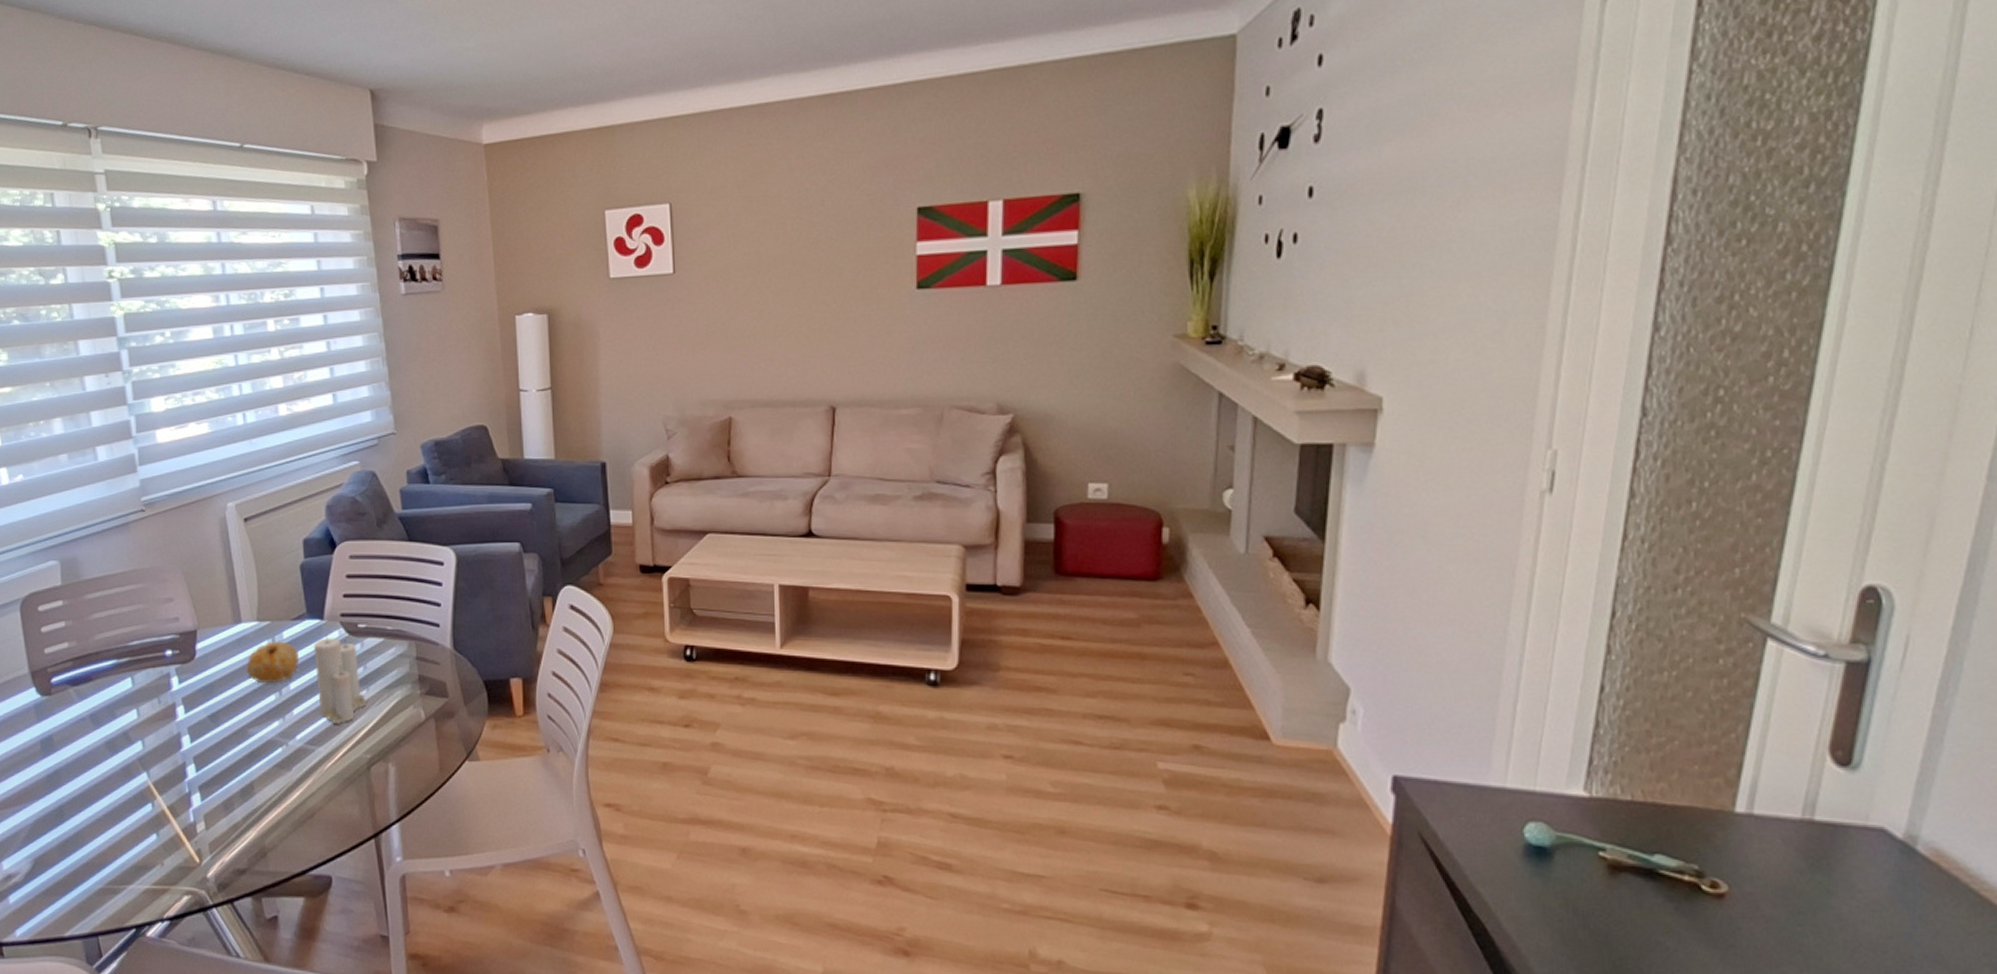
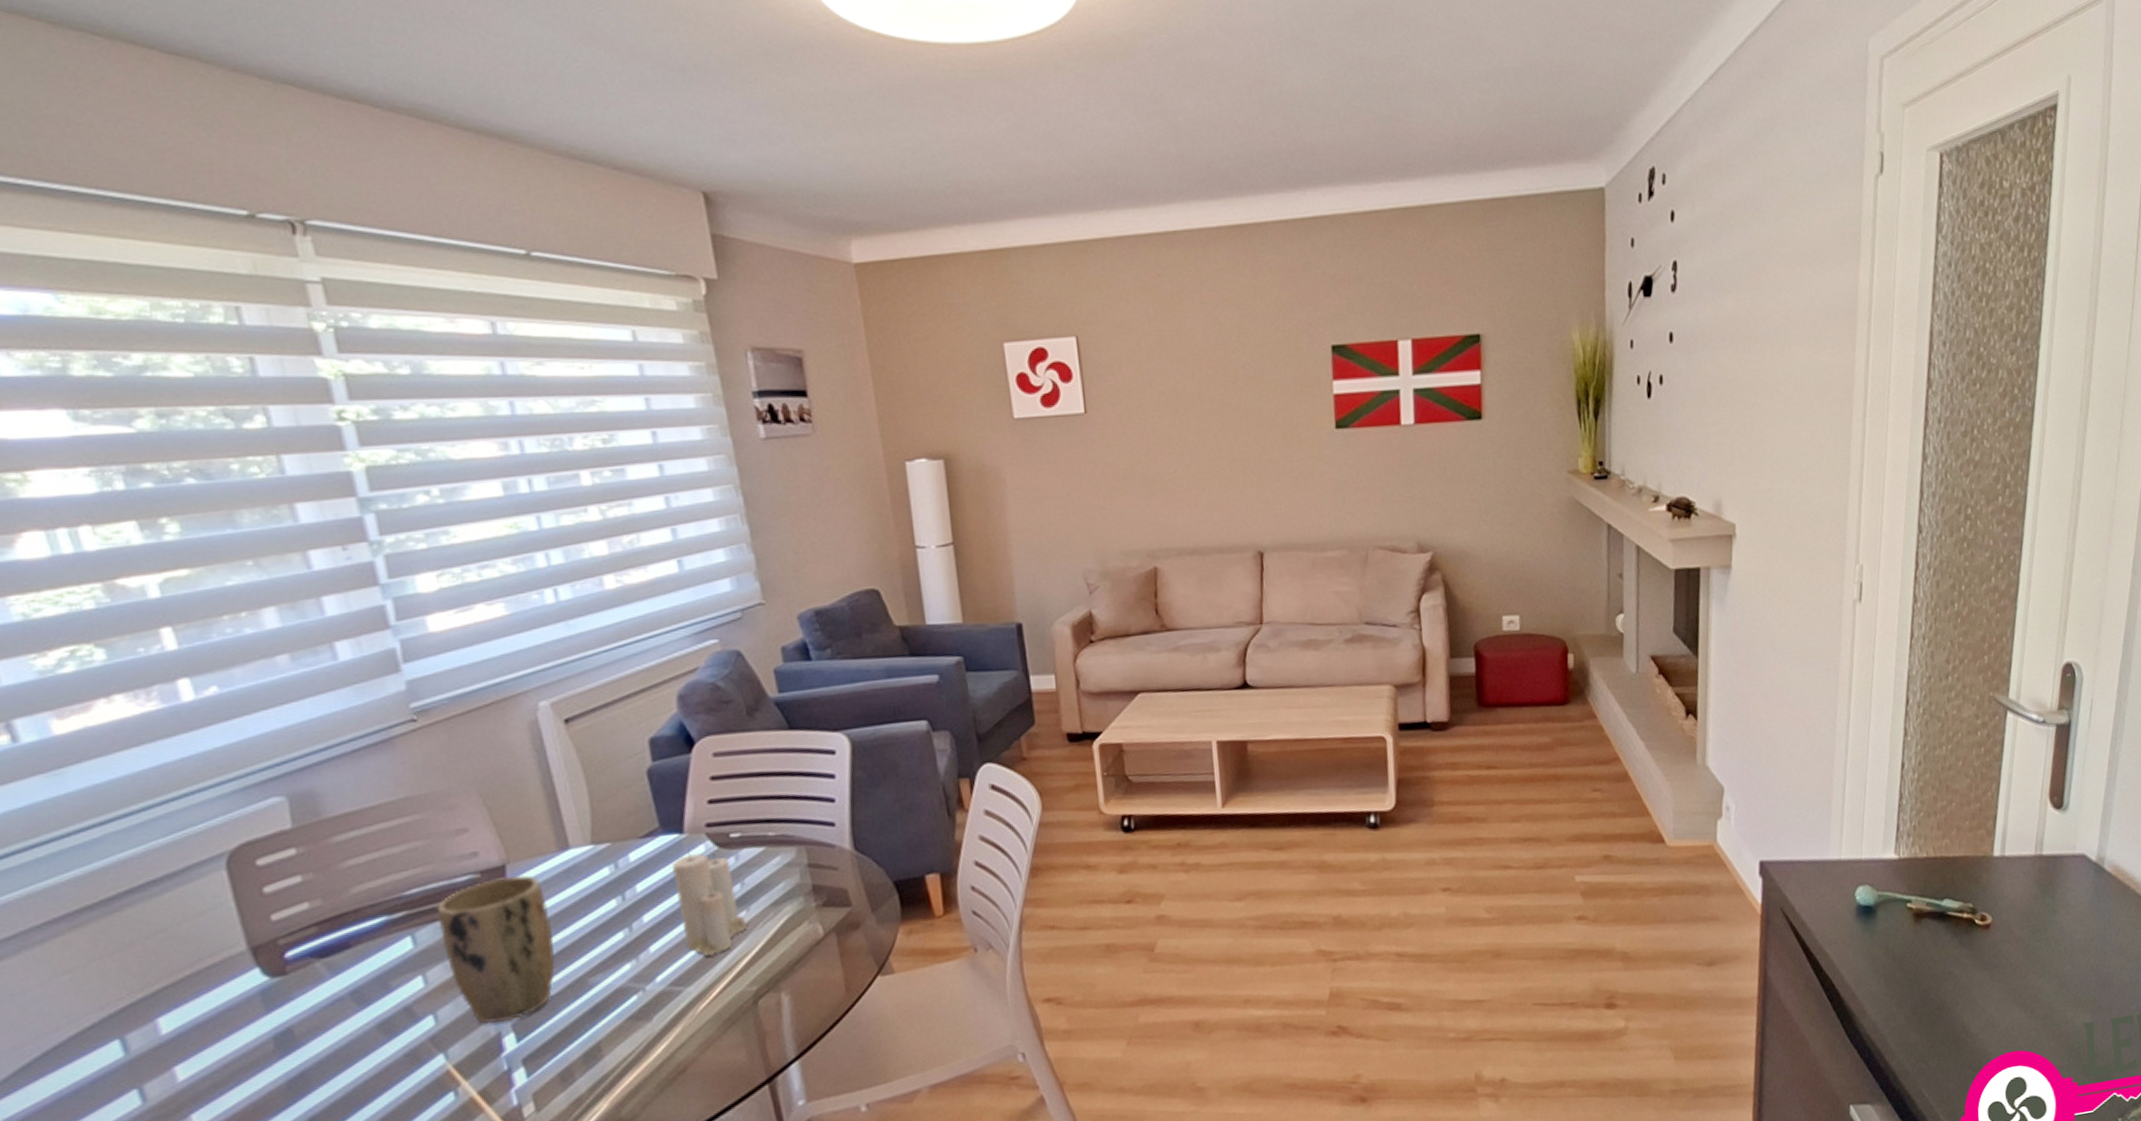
plant pot: none [149,639,227,755] -> present [436,875,556,1024]
fruit: present [246,640,299,684] -> none [580,864,653,921]

